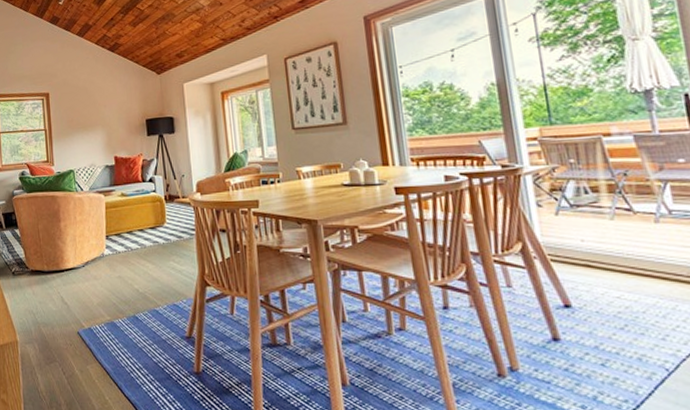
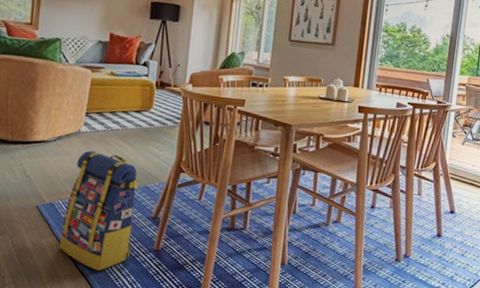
backpack: none [102,273,172,397] -> present [59,151,139,271]

